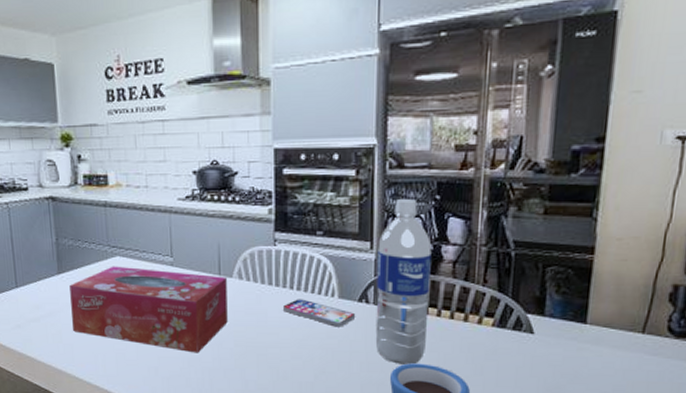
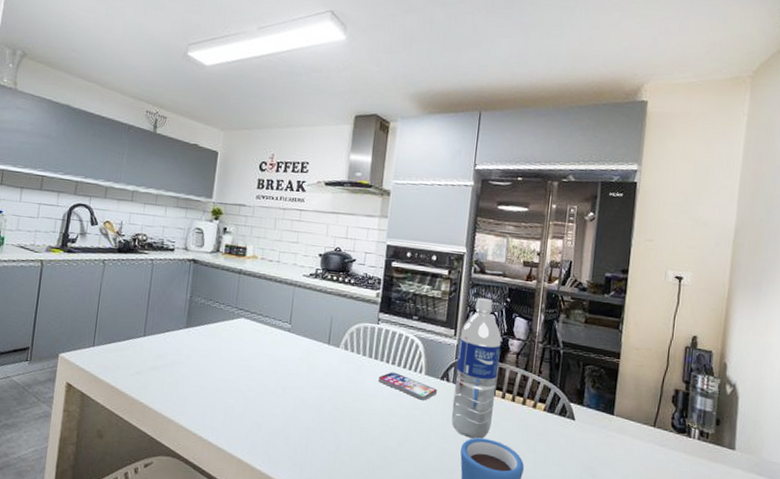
tissue box: present [69,266,228,353] -> none [189,326,334,413]

